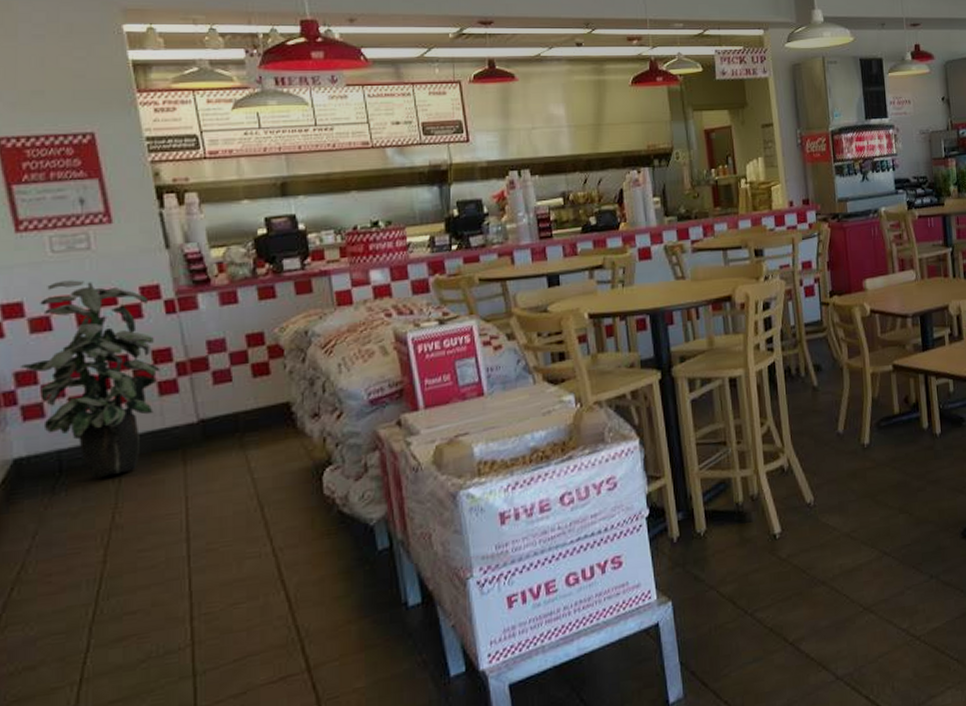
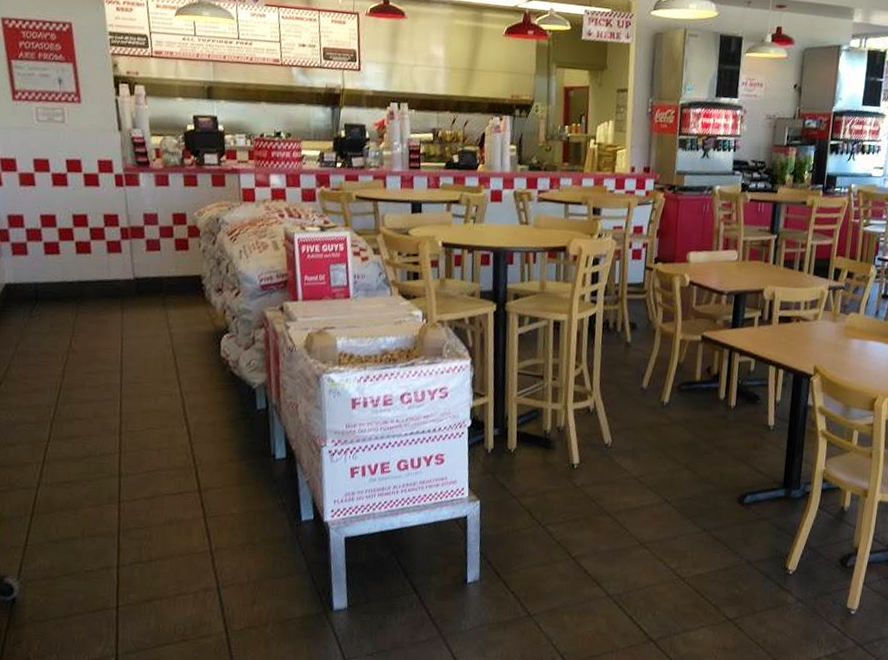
indoor plant: present [21,280,160,478] -> none [13,146,109,310]

